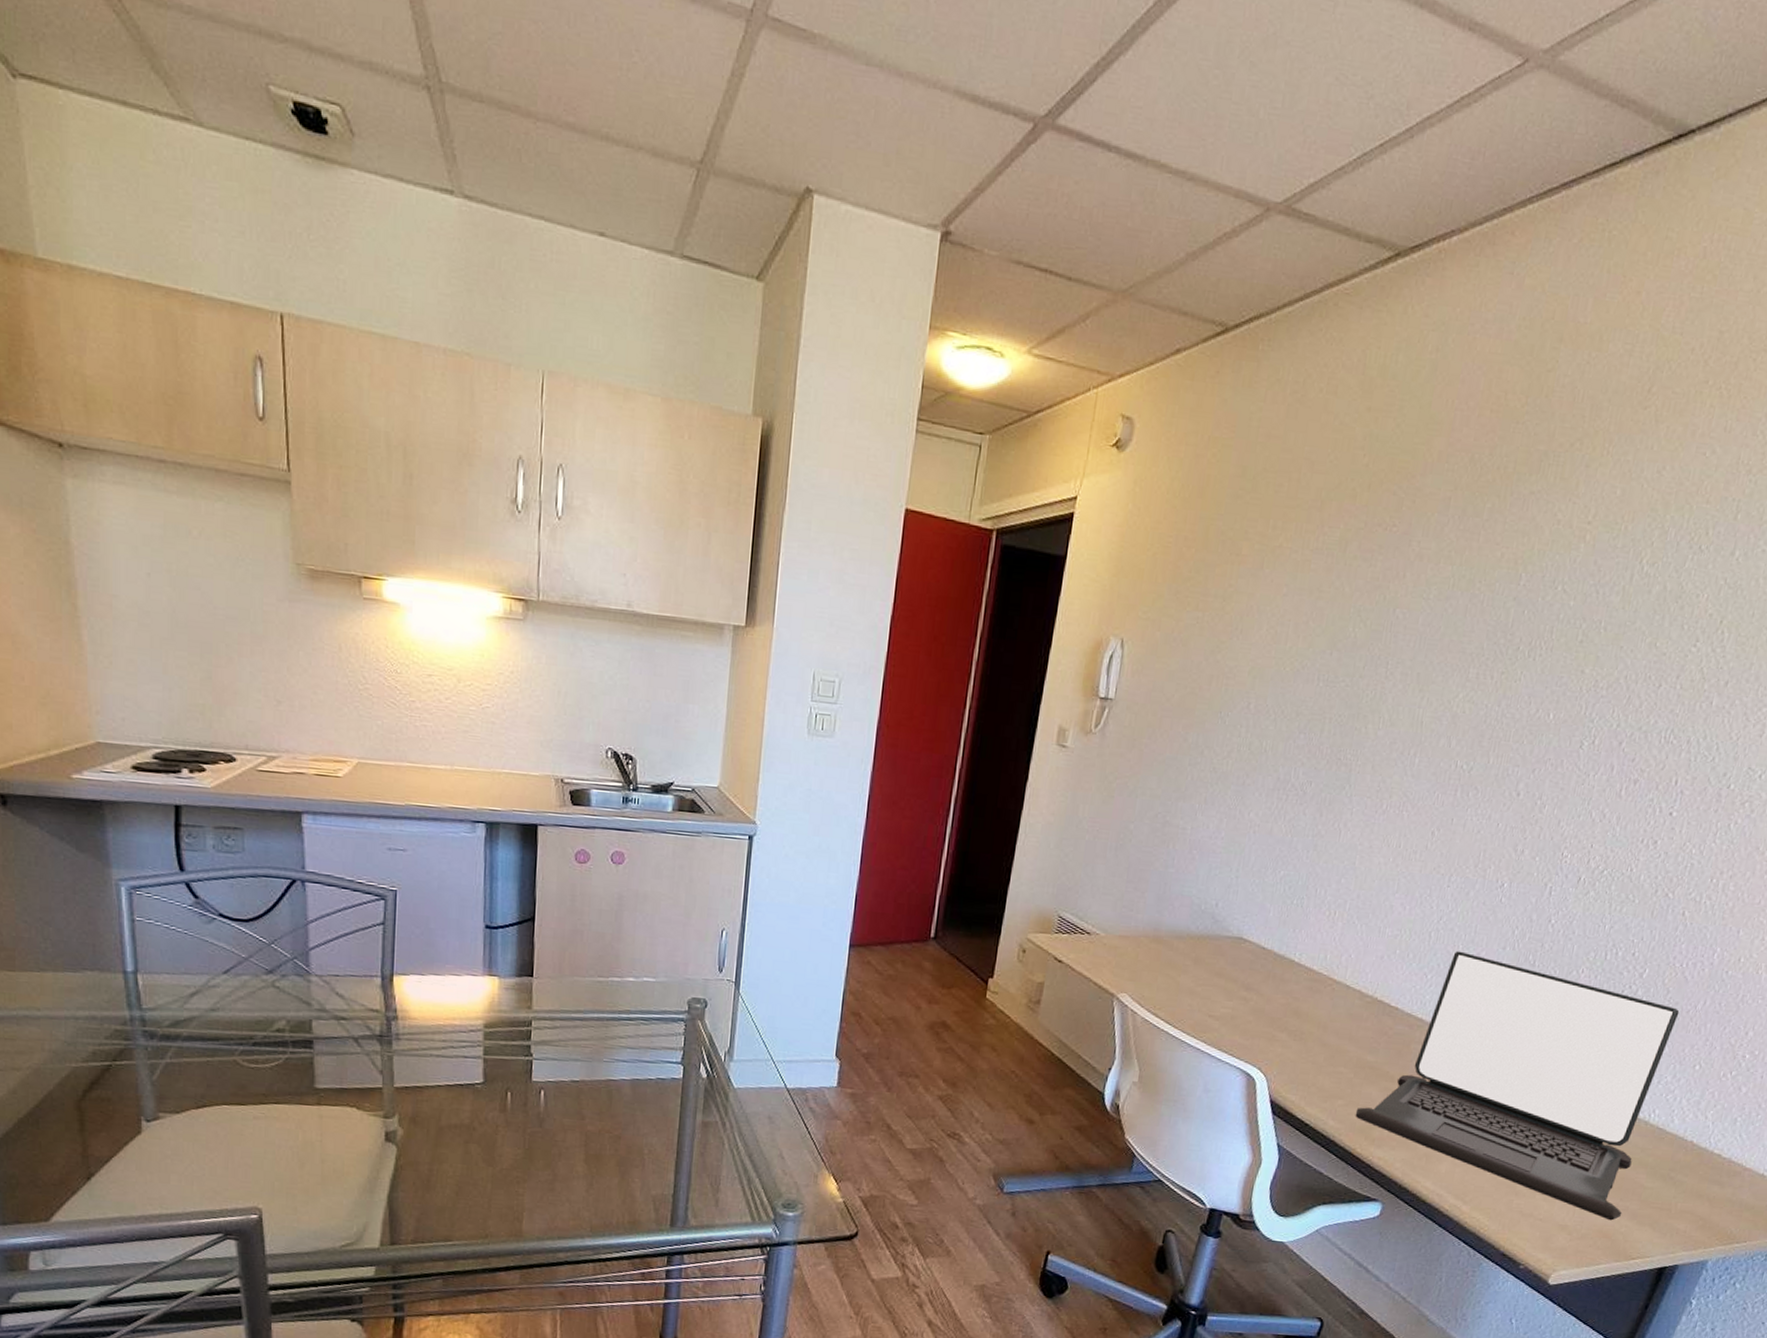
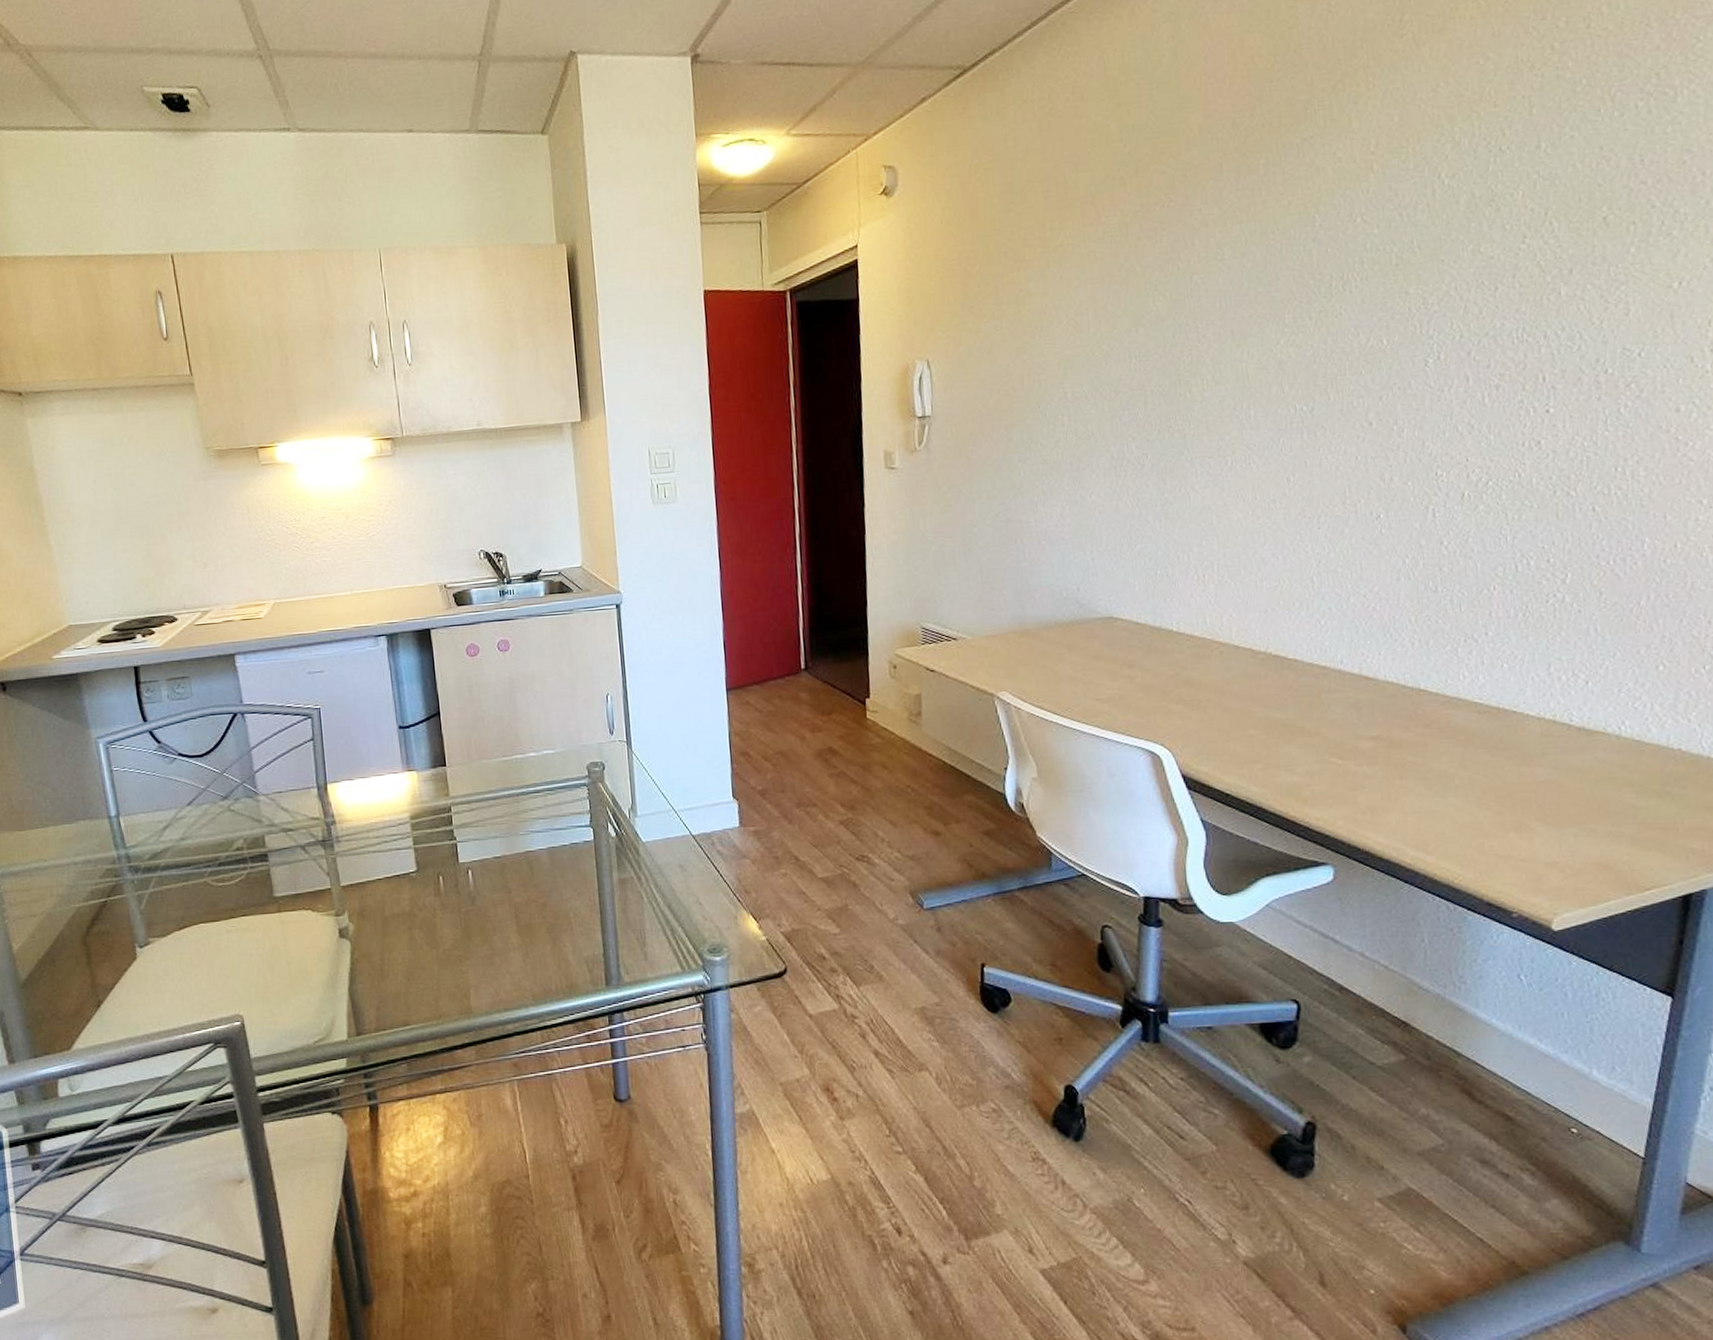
laptop: present [1355,951,1680,1221] -> none [1278,590,1621,850]

